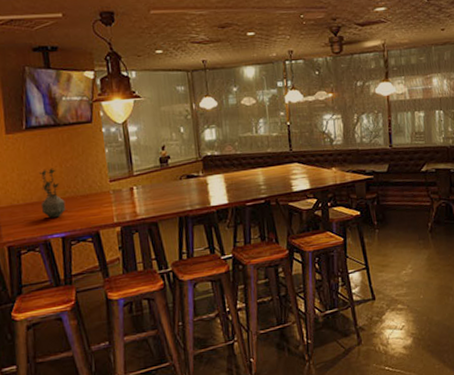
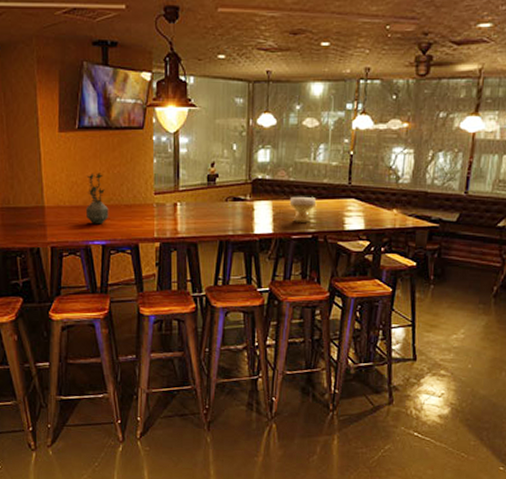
candle holder: none [239,166,265,191] -> present [289,196,317,224]

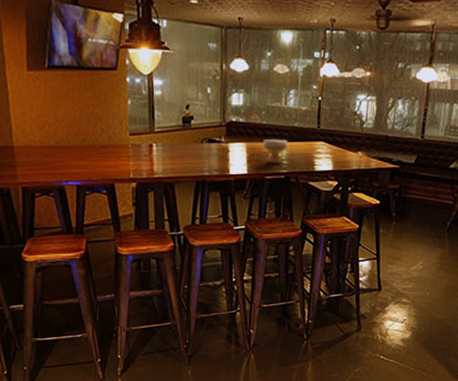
potted plant: present [85,172,109,225] -> none [58,112,83,165]

